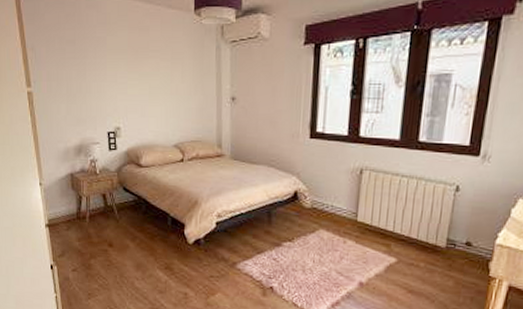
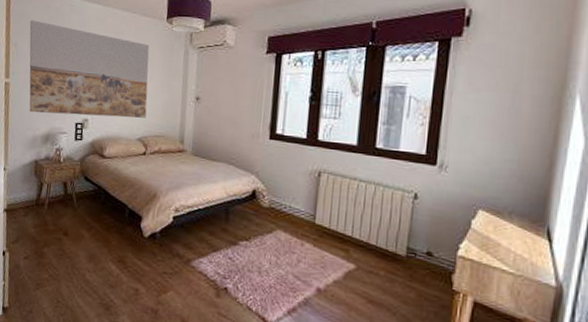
wall art: none [45,19,181,124] -> present [29,20,150,118]

